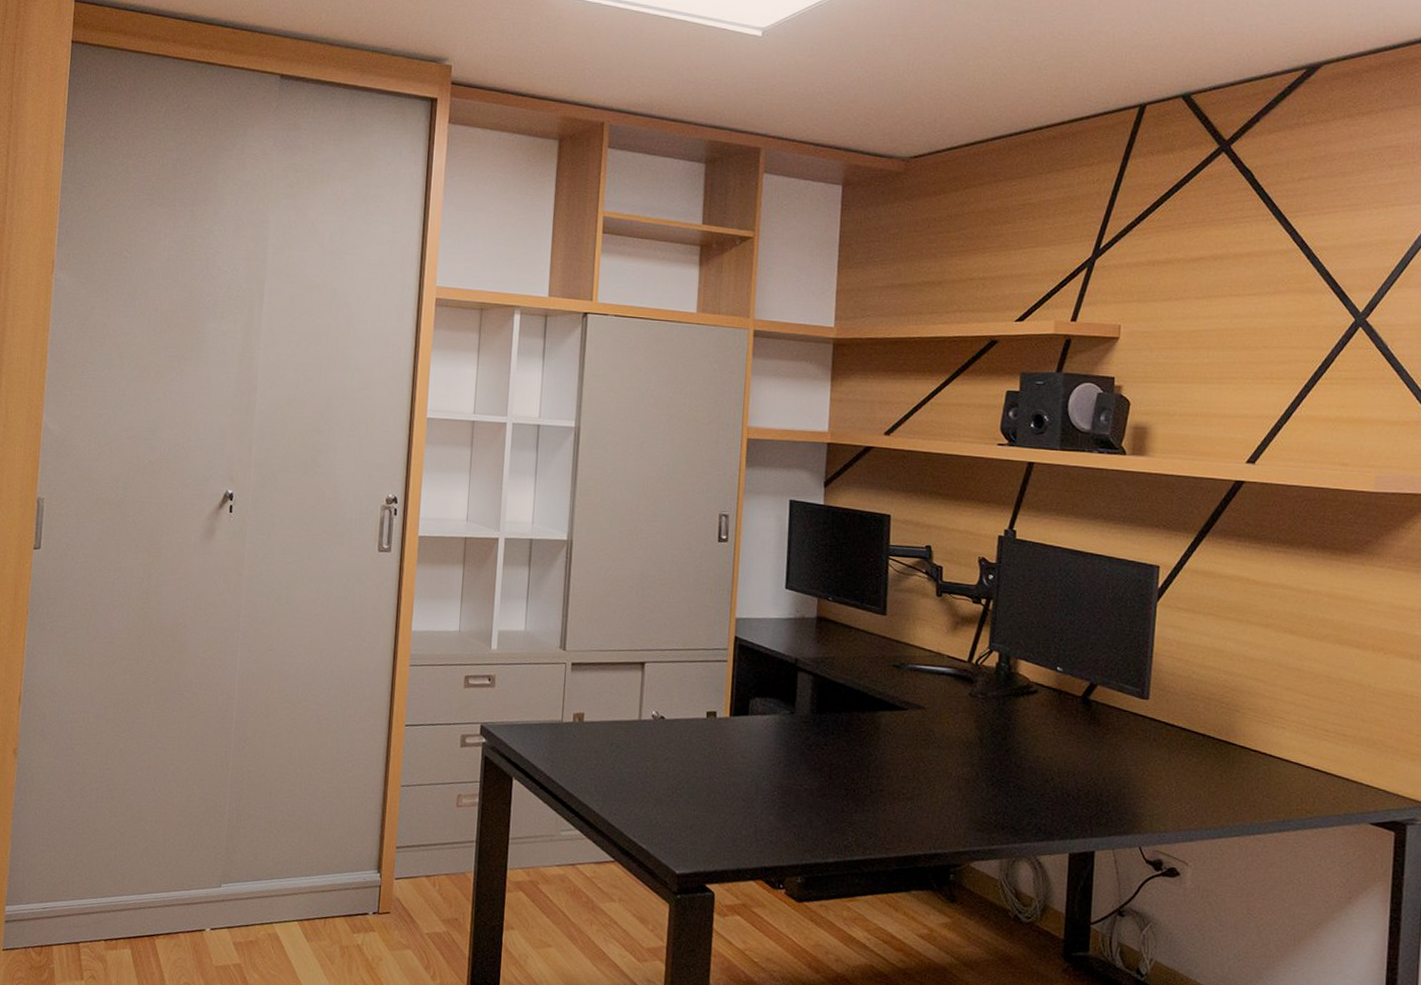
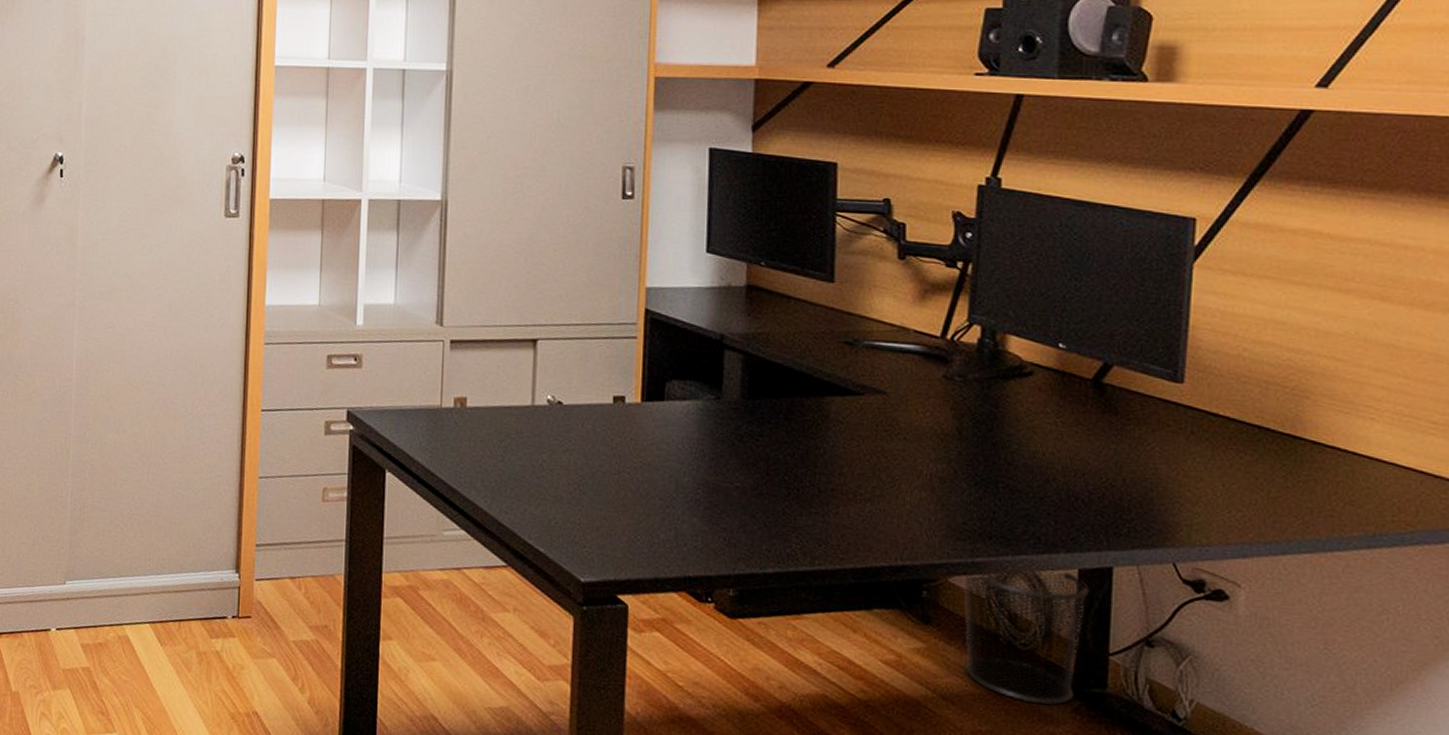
waste bin: none [981,854,1077,967] -> present [963,570,1090,705]

